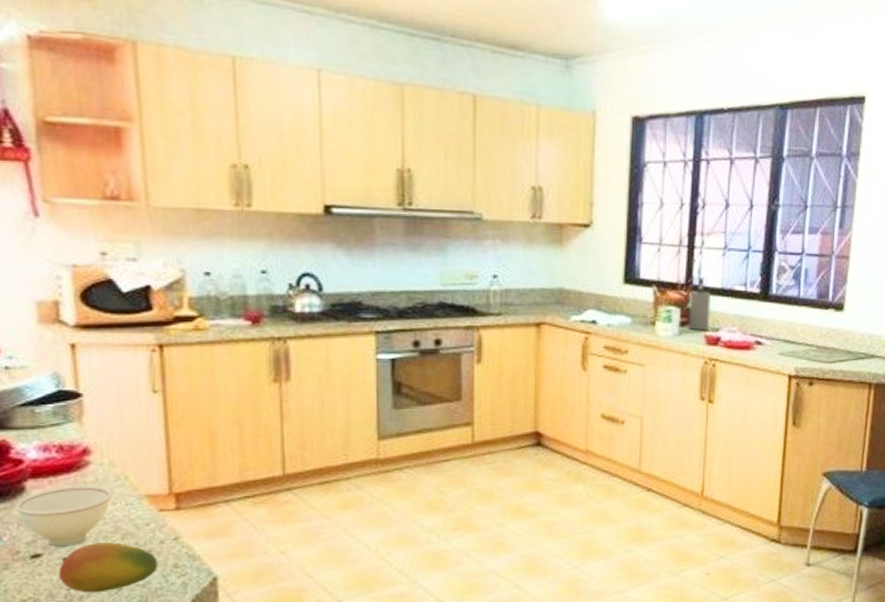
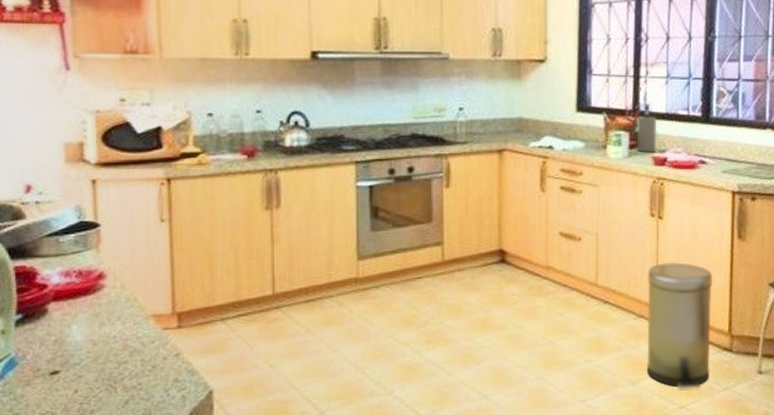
bowl: present [15,484,113,547] -> none [38,306,123,364]
fruit: present [58,542,158,593] -> none [73,359,161,407]
pedal bin: none [690,449,764,581] -> present [647,262,713,390]

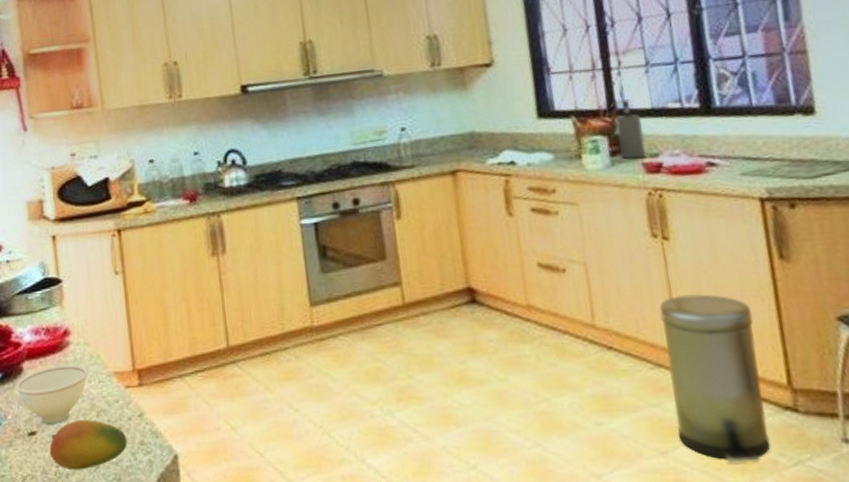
bowl: none [38,306,123,364] -> present [16,364,88,424]
fruit: none [73,359,161,407] -> present [49,420,128,471]

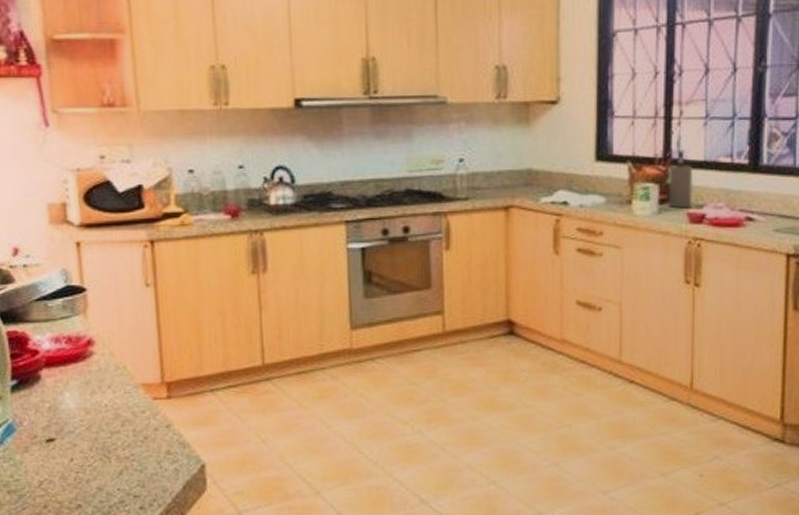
bowl: present [16,364,88,424] -> none [33,374,113,432]
fruit: present [49,420,128,471] -> none [69,429,153,477]
pedal bin: present [659,294,771,463] -> none [680,338,762,484]

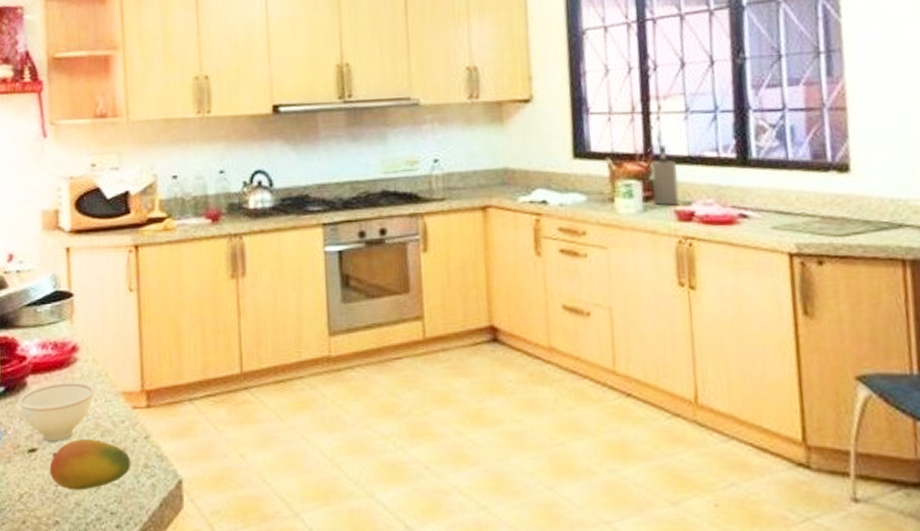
bowl: none [33,374,113,432] -> present [18,381,95,442]
fruit: none [69,429,153,477] -> present [49,439,131,491]

